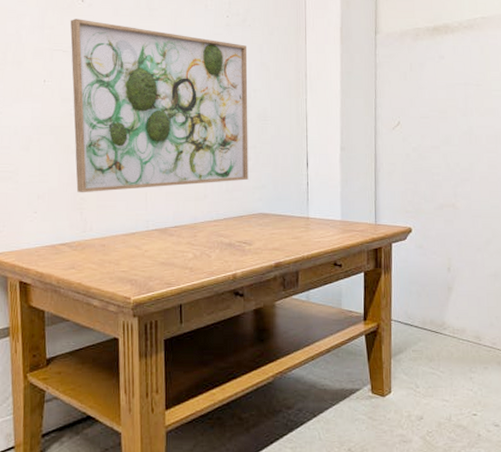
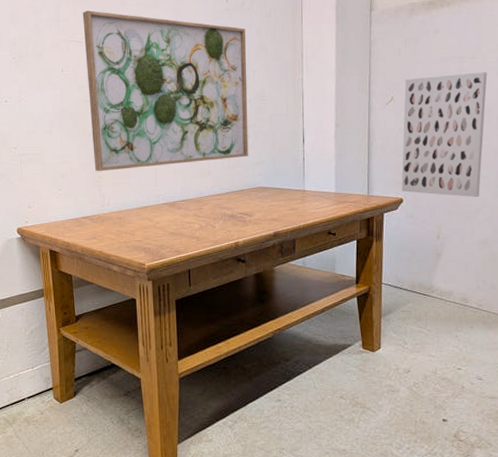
wall art: none [409,100,493,228] -> present [401,72,487,198]

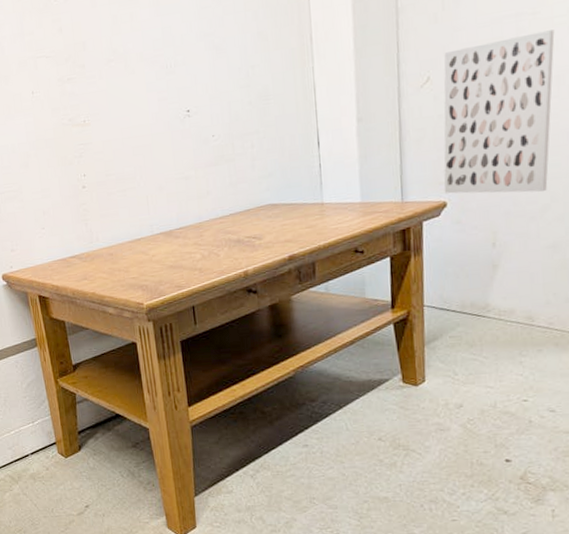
wall art: present [82,10,249,171] -> none [48,14,253,204]

